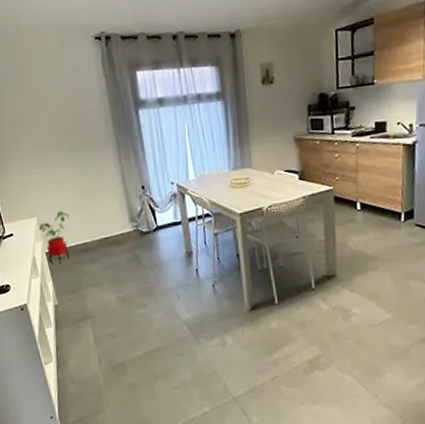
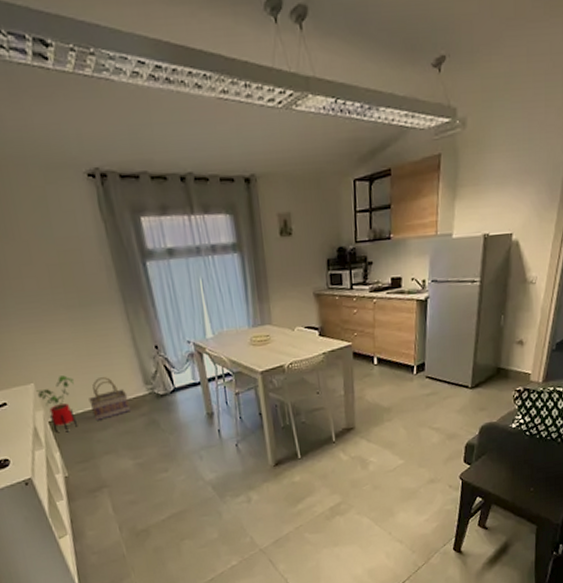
basket: none [81,214,117,254] -> present [89,377,132,421]

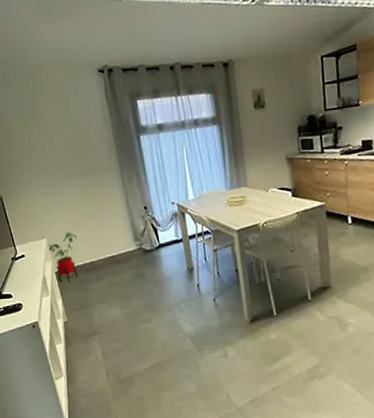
basket: present [89,377,132,421] -> none [88,234,122,272]

